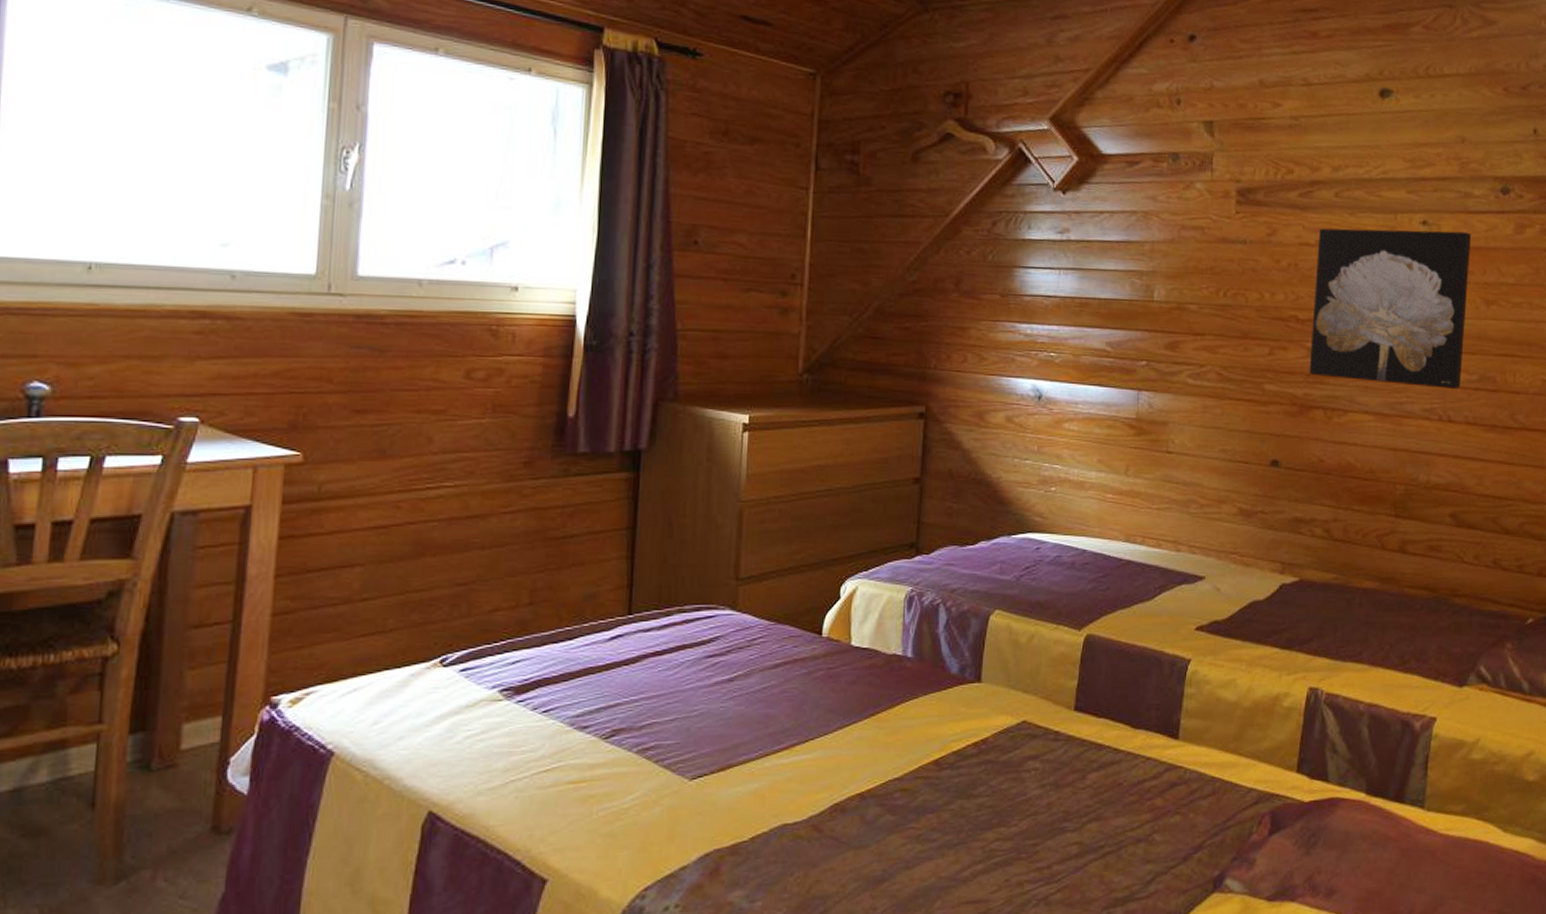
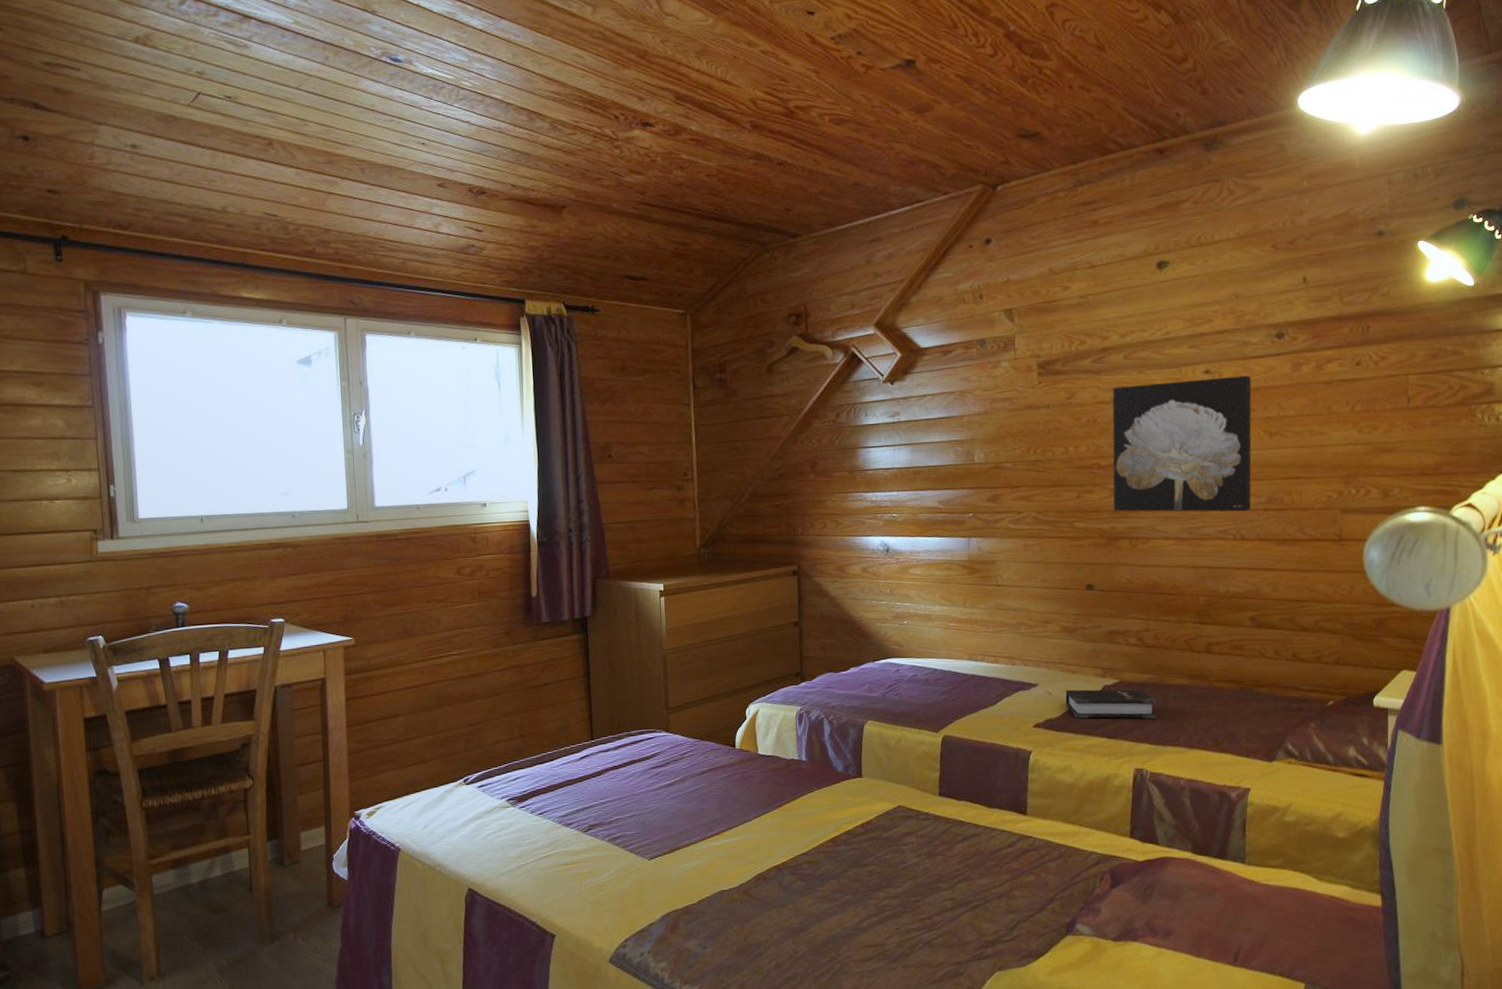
hardback book: none [1236,586,1340,628] -> present [1065,689,1157,719]

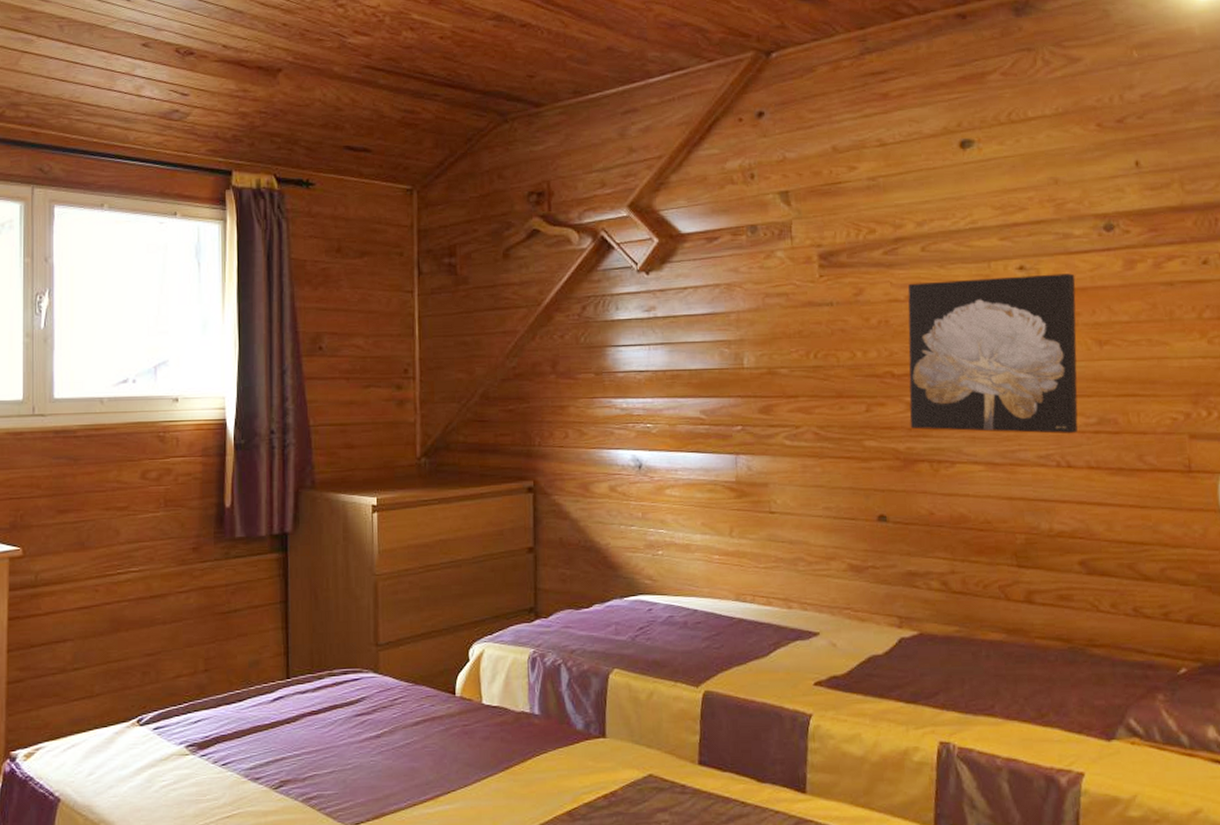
hardback book: present [1065,689,1157,719] -> none [853,641,966,681]

